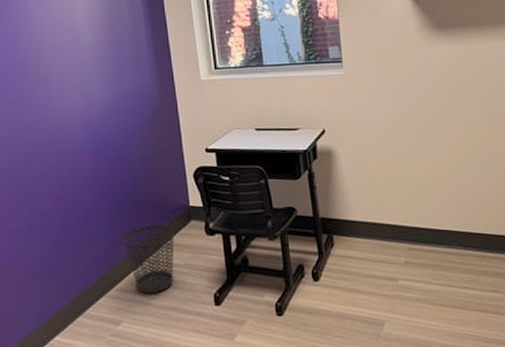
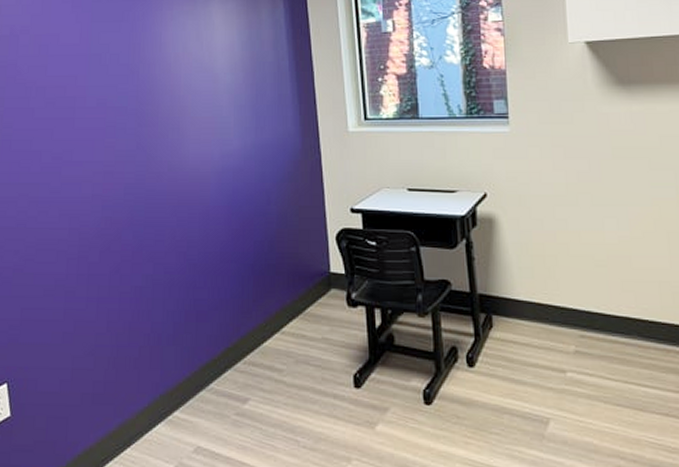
wastebasket: present [123,224,174,293] -> none [254,291,311,369]

